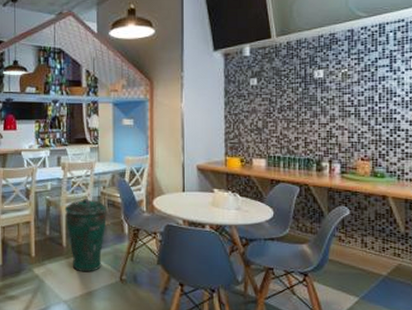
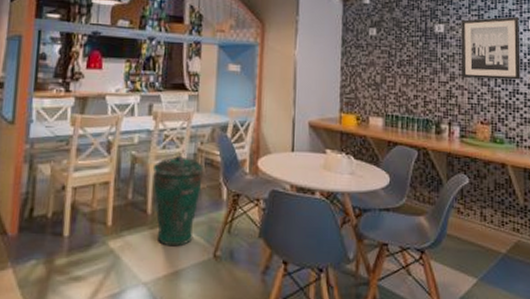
wall art: none [340,57,402,118] -> present [461,17,520,80]

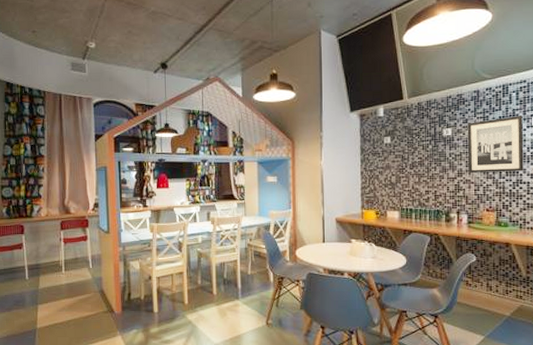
trash can: present [152,156,205,247] -> none [214,250,254,318]

